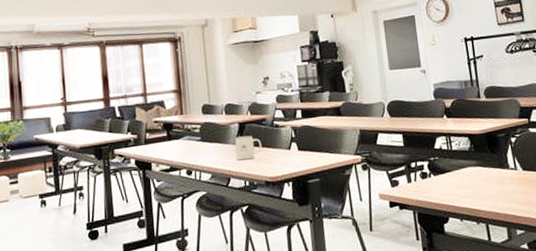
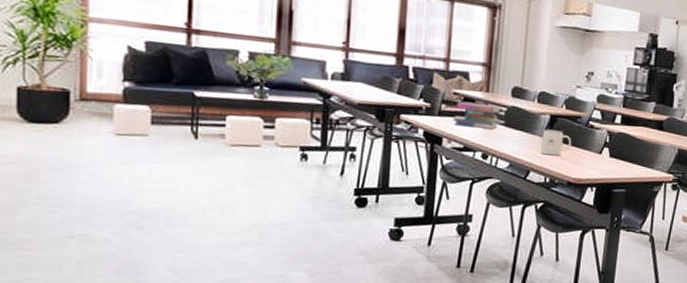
books: none [157,125,196,150] -> present [453,101,501,129]

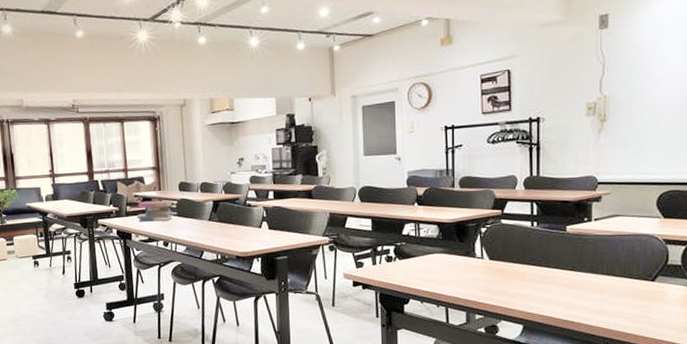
mug: present [540,129,572,156] -> none [208,213,235,236]

